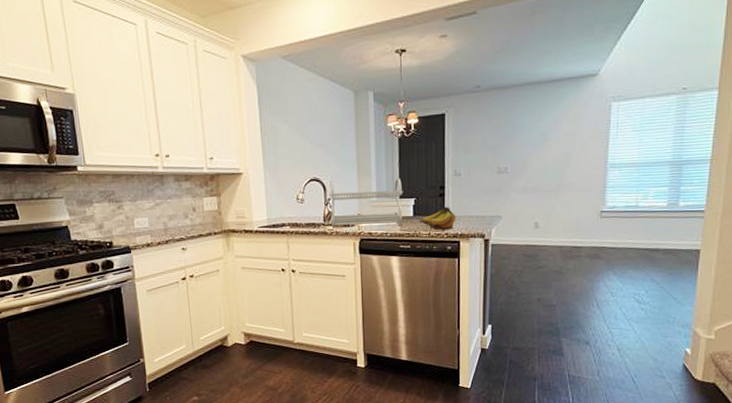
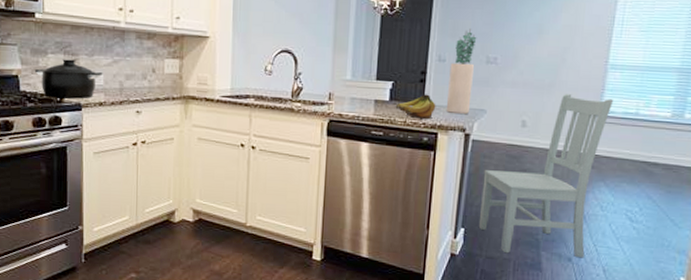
saucepan: none [82,206,147,244] -> present [34,59,103,99]
dish rack: present [329,178,403,228] -> none [298,53,381,110]
vase: none [465,143,488,223] -> present [446,29,477,115]
chair: none [503,194,614,343] -> present [478,94,613,258]

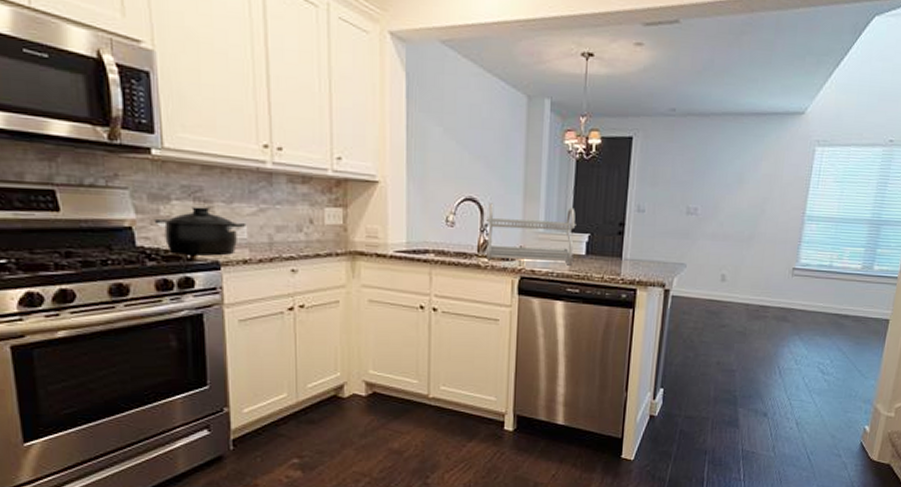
dish rack: none [298,53,381,110] -> present [485,201,576,266]
fruit: present [395,94,436,120] -> none [592,247,635,275]
vase: present [446,29,477,115] -> none [645,177,677,270]
chair: present [478,94,613,258] -> none [677,246,809,413]

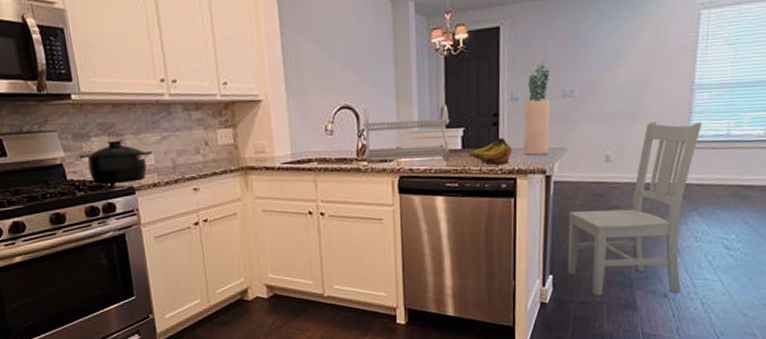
fruit: none [592,247,635,275] -> present [469,137,512,165]
vase: none [645,177,677,270] -> present [523,61,551,156]
chair: none [677,246,809,413] -> present [567,121,702,296]

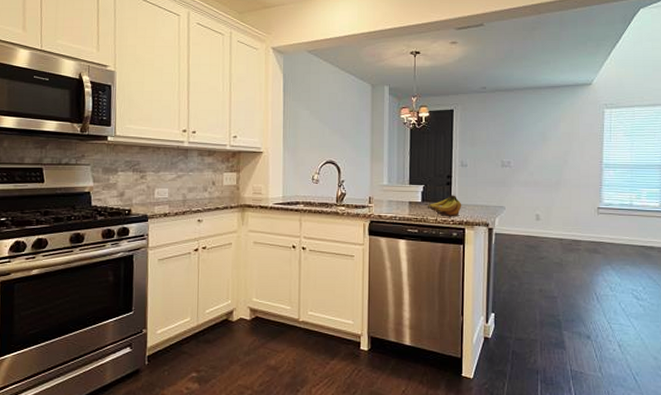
saucepan: present [79,140,153,184] -> none [105,176,168,211]
dish rack: present [362,104,450,164] -> none [342,163,413,211]
vase: present [523,61,551,156] -> none [470,138,492,212]
chair: present [567,121,702,296] -> none [506,190,610,335]

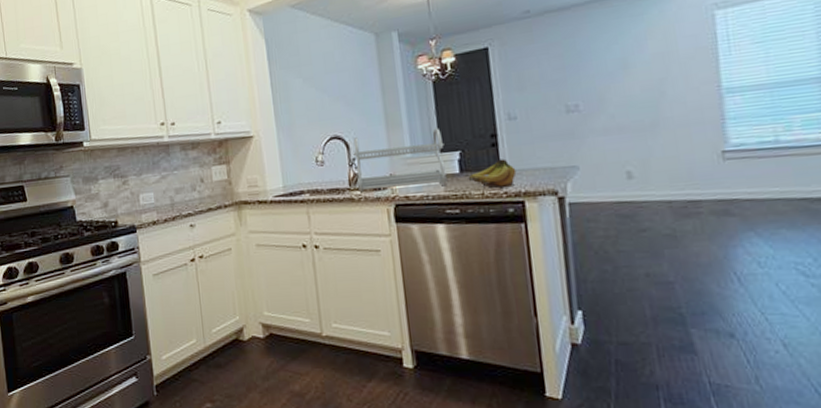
dish rack: none [342,163,413,211] -> present [353,128,447,193]

